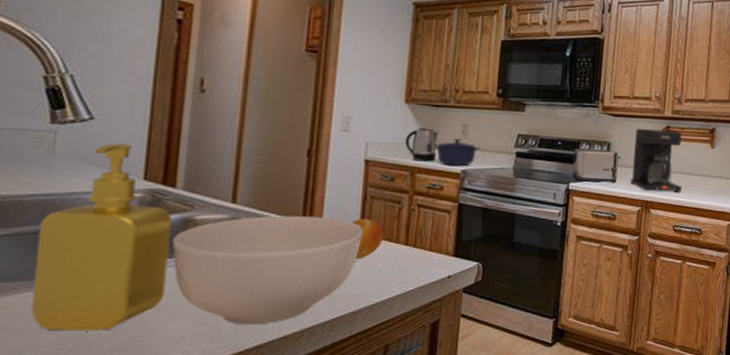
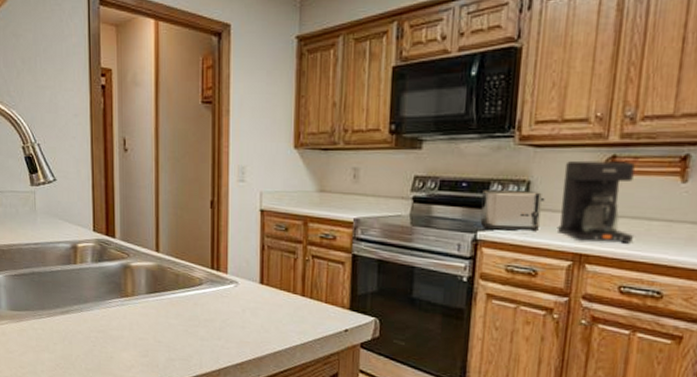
soap dispenser: present [30,143,172,331] -> none [34,200,117,354]
bowl: present [171,215,363,325] -> none [117,264,263,361]
fruit: present [351,219,384,259] -> none [253,268,282,308]
kettle: present [404,127,439,162] -> none [296,173,329,210]
cooking pot: present [432,138,481,167] -> none [323,184,374,215]

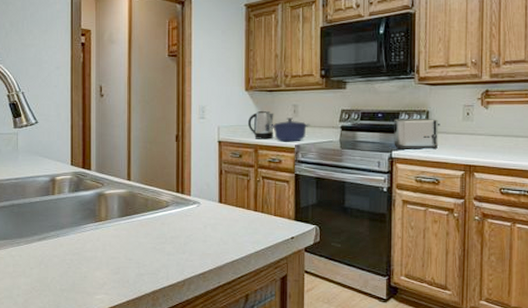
kettle: none [296,173,329,210] -> present [247,110,274,139]
cooking pot: none [323,184,374,215] -> present [269,117,310,142]
coffee maker: present [558,160,635,243] -> none [452,94,506,156]

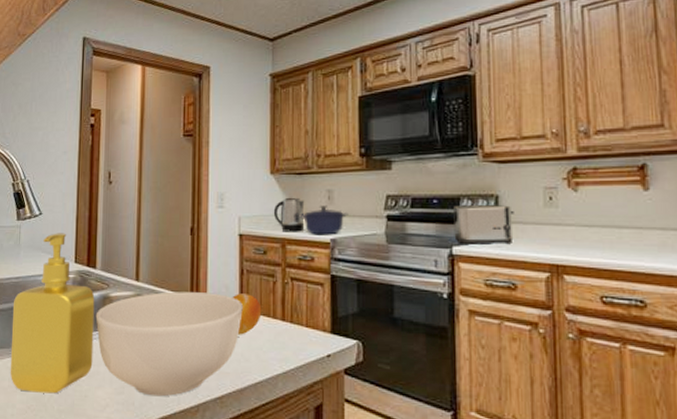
soap dispenser: none [13,139,91,276] -> present [10,233,95,394]
bowl: none [92,189,222,275] -> present [95,292,243,397]
fruit: none [212,190,238,223] -> present [232,294,262,335]

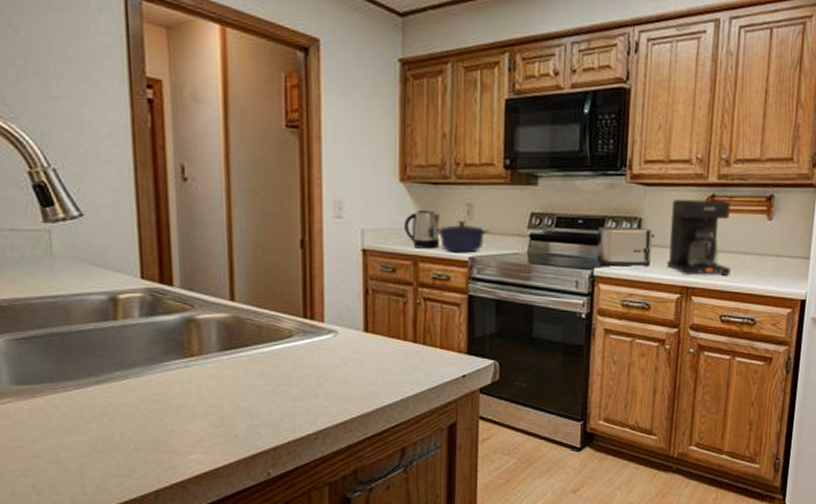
soap dispenser: present [10,233,95,394] -> none [51,240,179,432]
bowl: present [95,292,243,397] -> none [177,313,368,426]
fruit: present [232,294,262,335] -> none [355,315,390,359]
coffee maker: none [529,173,606,253] -> present [667,199,731,276]

